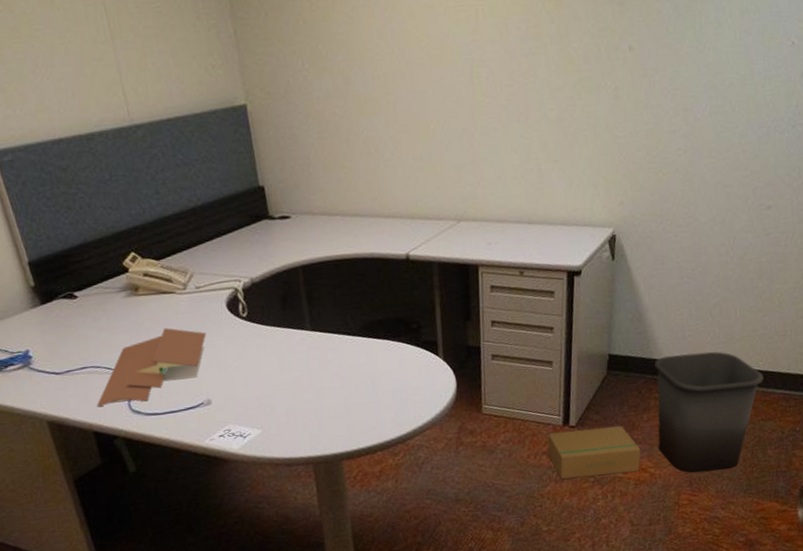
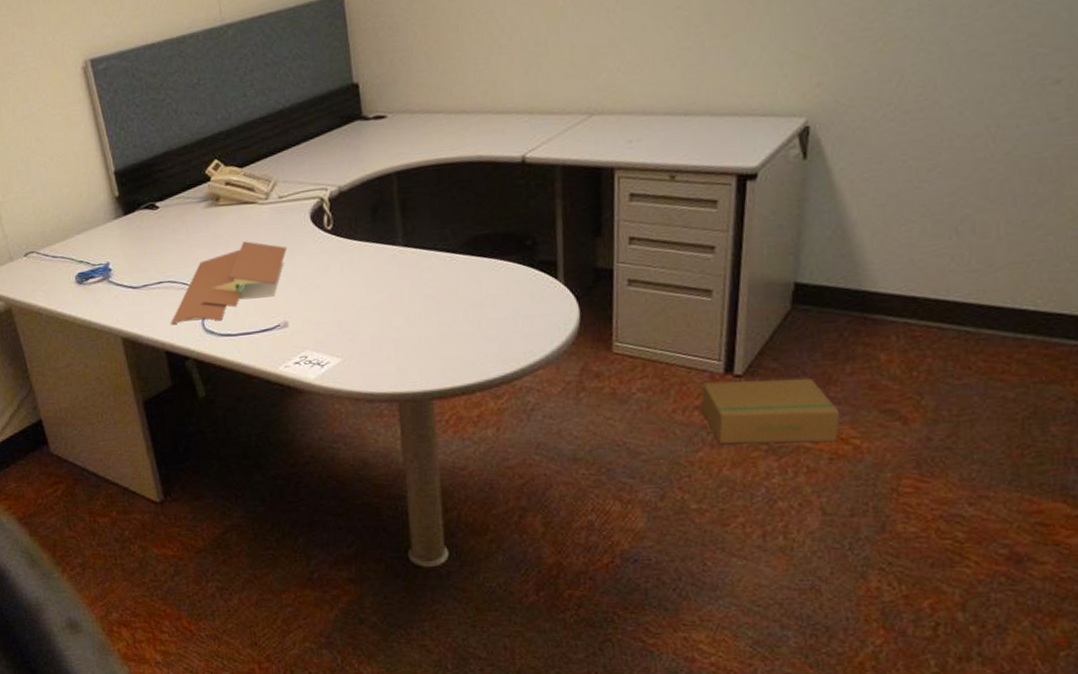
waste bin: present [654,351,764,473] -> none [864,283,1044,450]

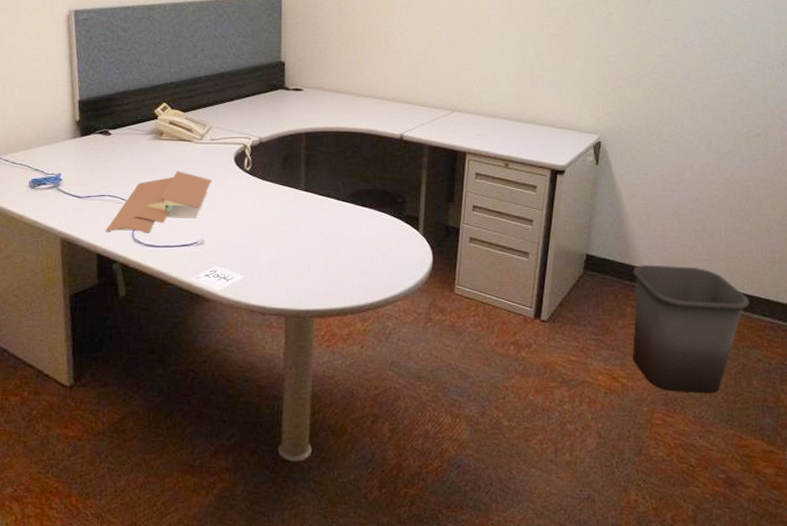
box: present [700,378,840,445] -> none [516,324,614,379]
waste bin: none [864,283,1044,450] -> present [632,264,749,394]

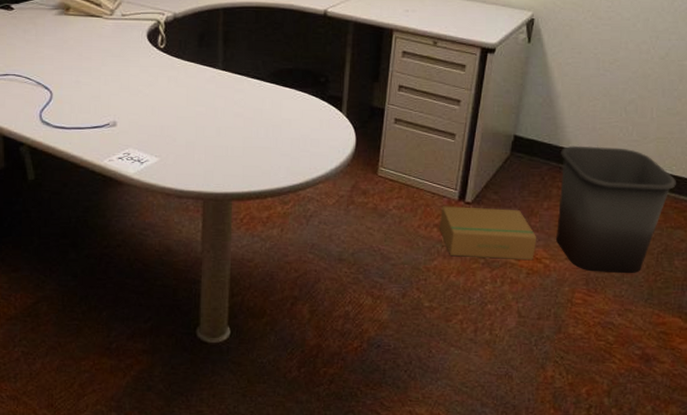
papers: present [105,171,212,233] -> none [11,48,124,115]
box: none [516,324,614,379] -> present [439,206,537,260]

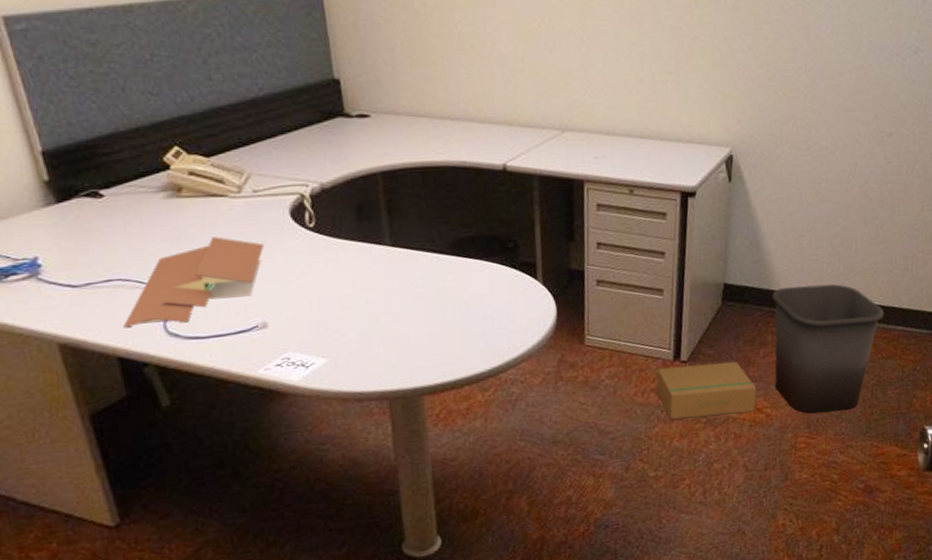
papers: none [11,48,124,115] -> present [123,236,265,329]

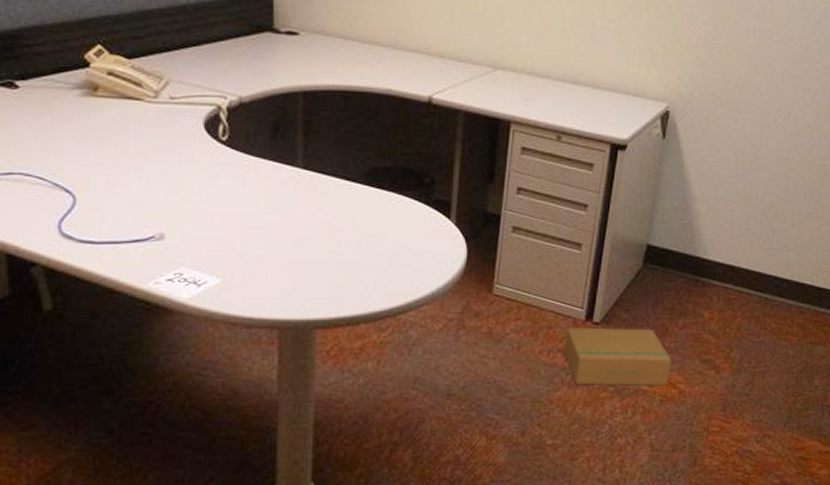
papers: present [123,236,265,329] -> none [17,140,174,225]
waste bin: present [772,284,884,414] -> none [692,255,817,396]

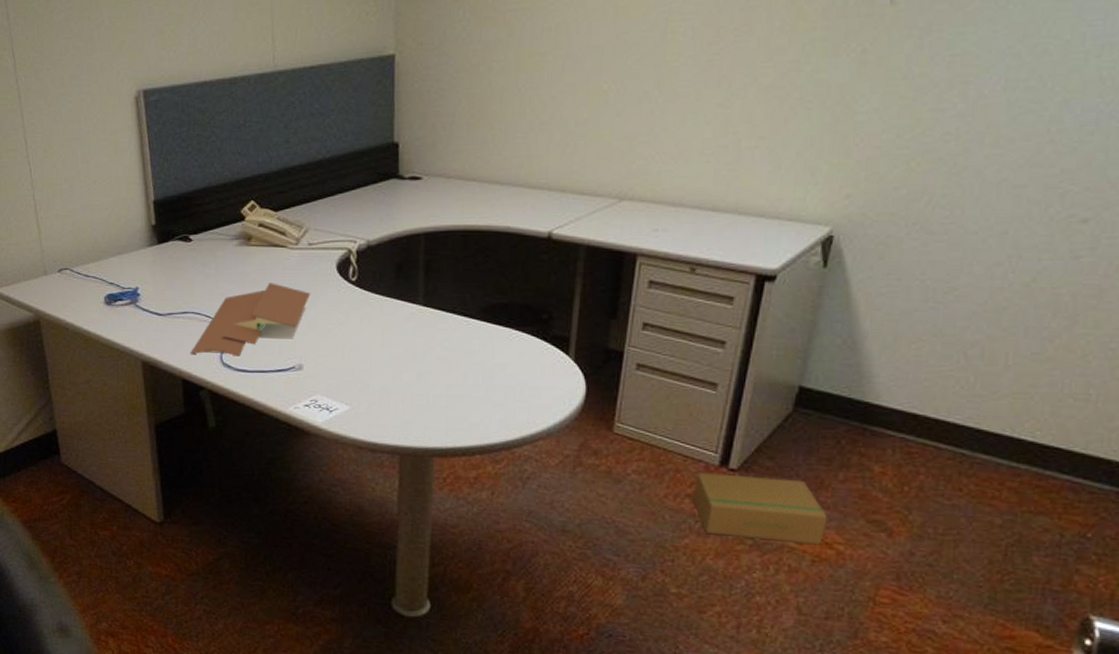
papers: none [17,140,174,225] -> present [190,283,311,356]

